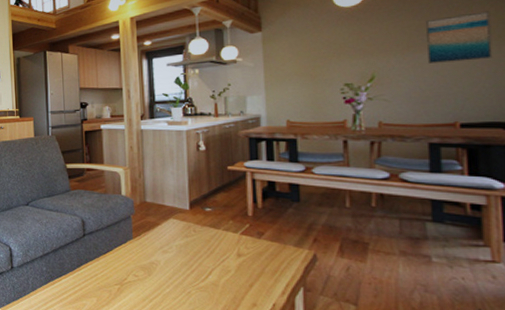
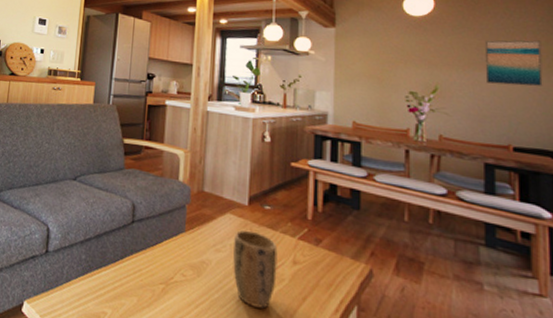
plant pot: none [179,231,223,297] -> present [233,229,278,309]

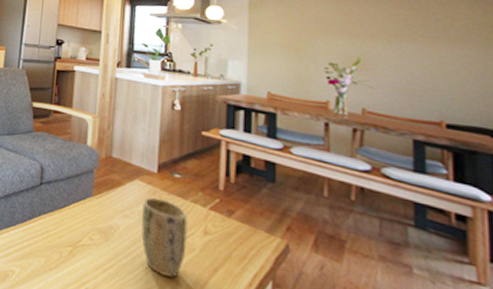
wall art: present [484,40,543,87] -> none [413,11,480,61]

